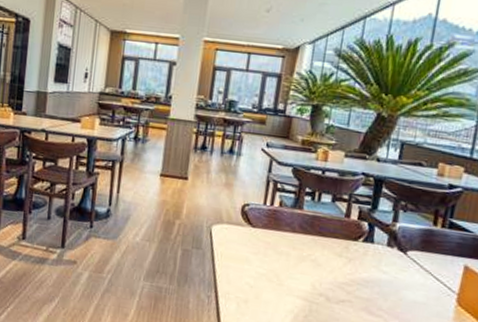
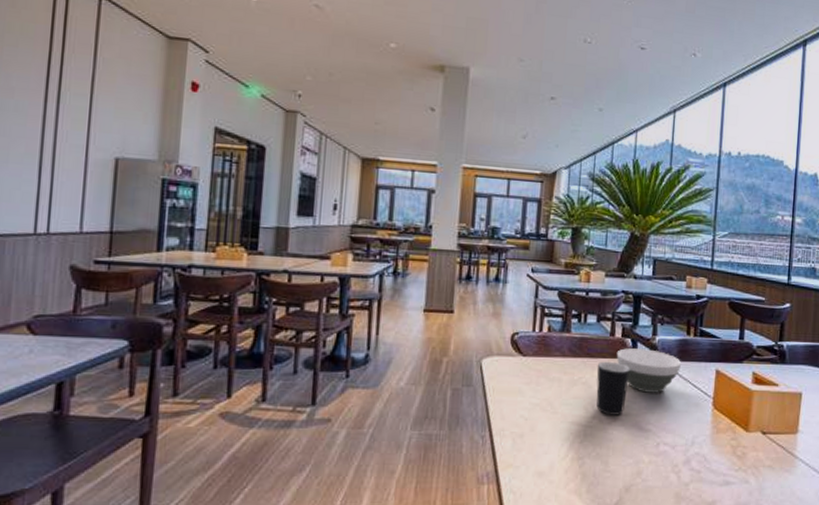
mug: none [324,241,364,297] -> present [596,361,630,415]
bowl: none [350,231,424,281] -> present [616,348,682,393]

